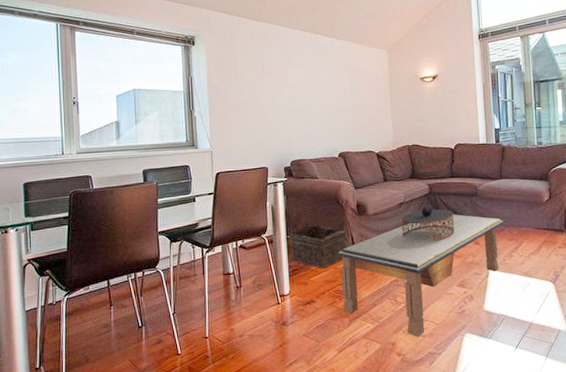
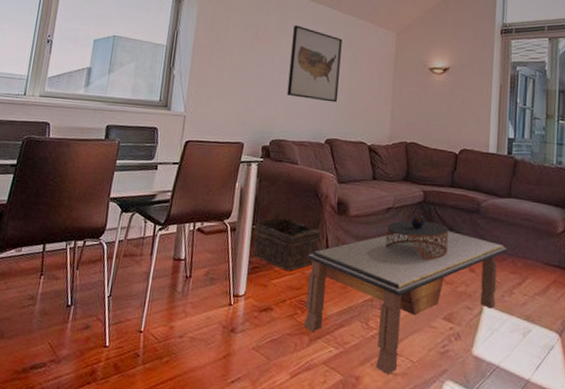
wall art: none [296,56,344,121] -> present [286,25,343,103]

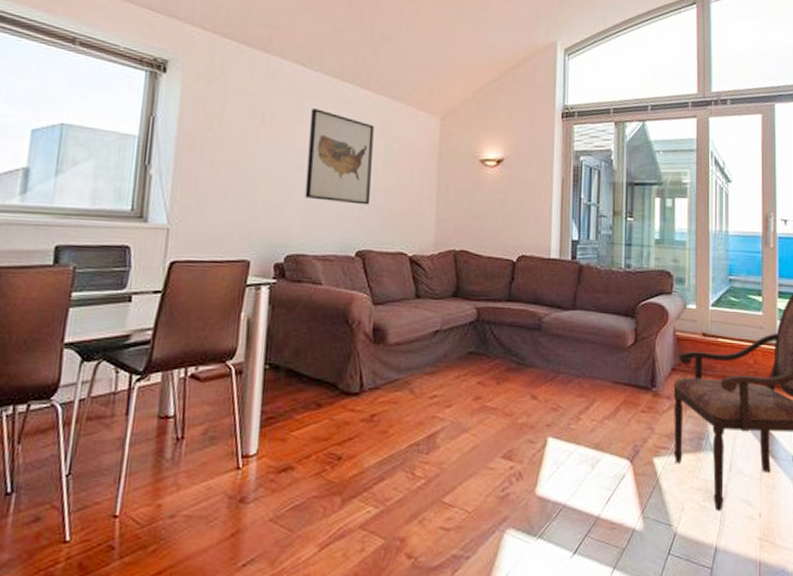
basket: present [252,217,321,271] -> none [265,352,353,419]
coffee table: present [304,231,509,376] -> none [335,353,574,532]
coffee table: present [385,215,449,260] -> none [432,338,507,390]

